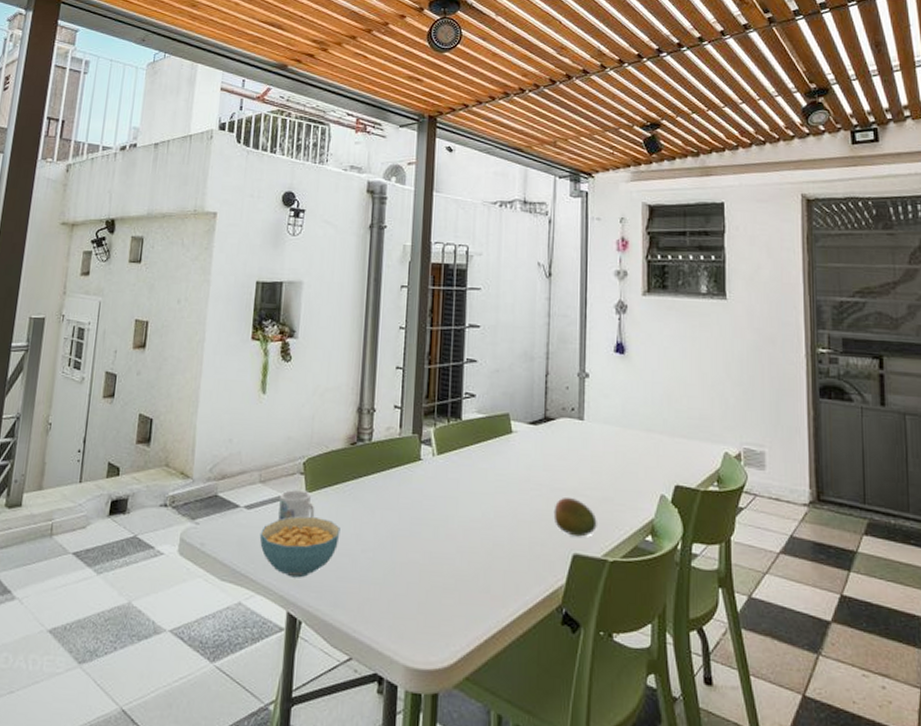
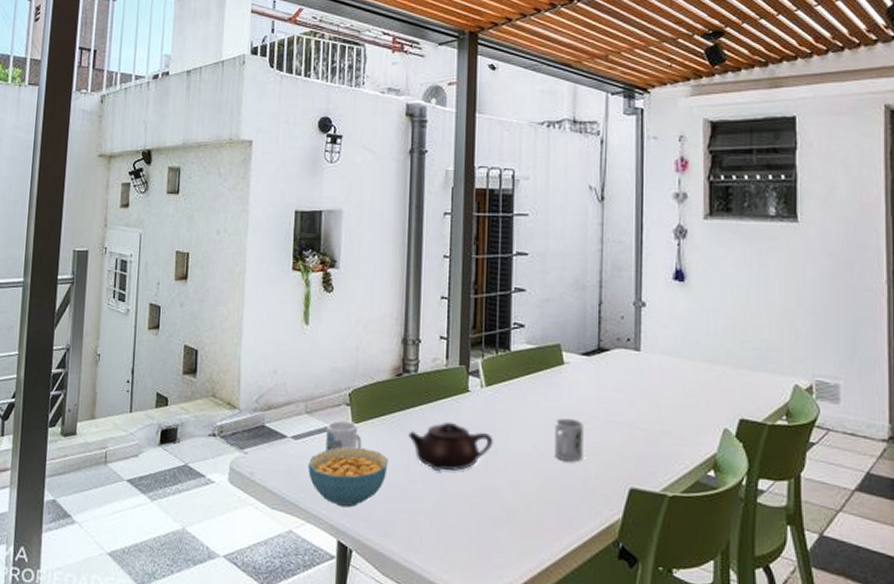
teapot: none [361,490,443,541] -> present [409,421,493,472]
mug: none [502,485,531,529] -> present [555,417,585,462]
fruit: present [553,497,597,537] -> none [609,430,655,471]

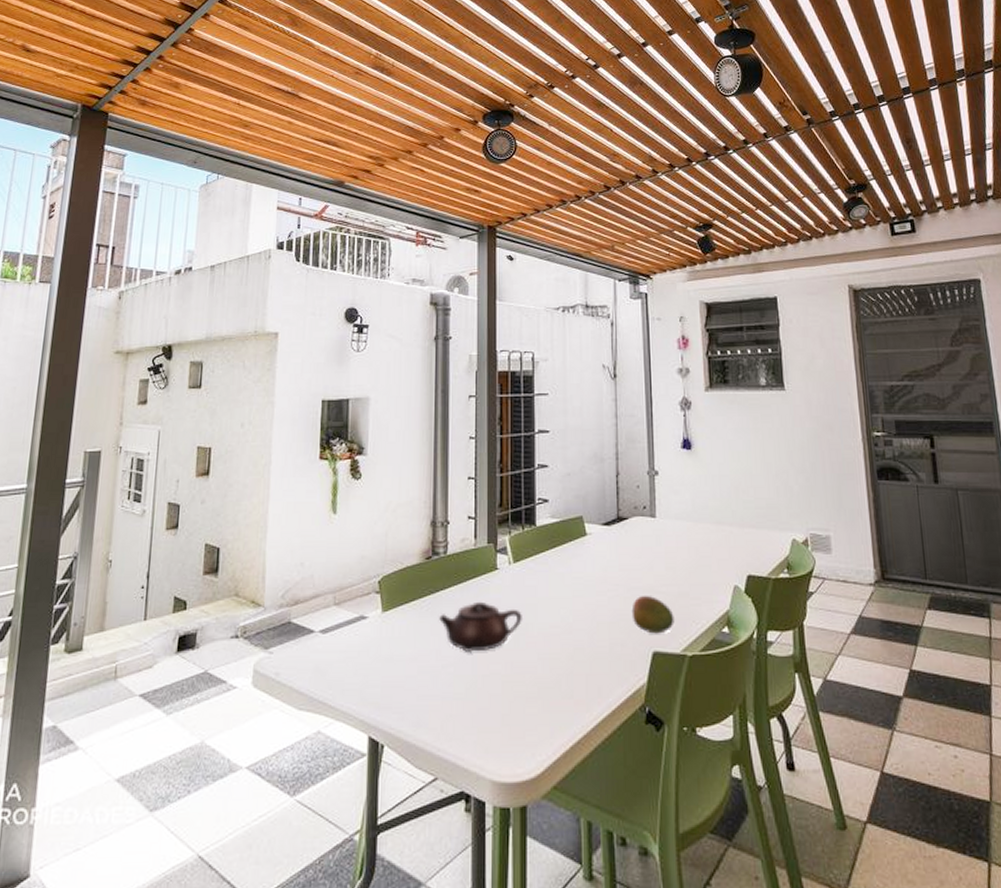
cereal bowl: present [307,447,388,508] -> none [336,637,419,700]
mug: present [326,421,362,452] -> none [355,610,393,644]
mug: present [555,417,585,462] -> none [581,587,609,631]
fruit: none [609,430,655,471] -> present [631,595,675,634]

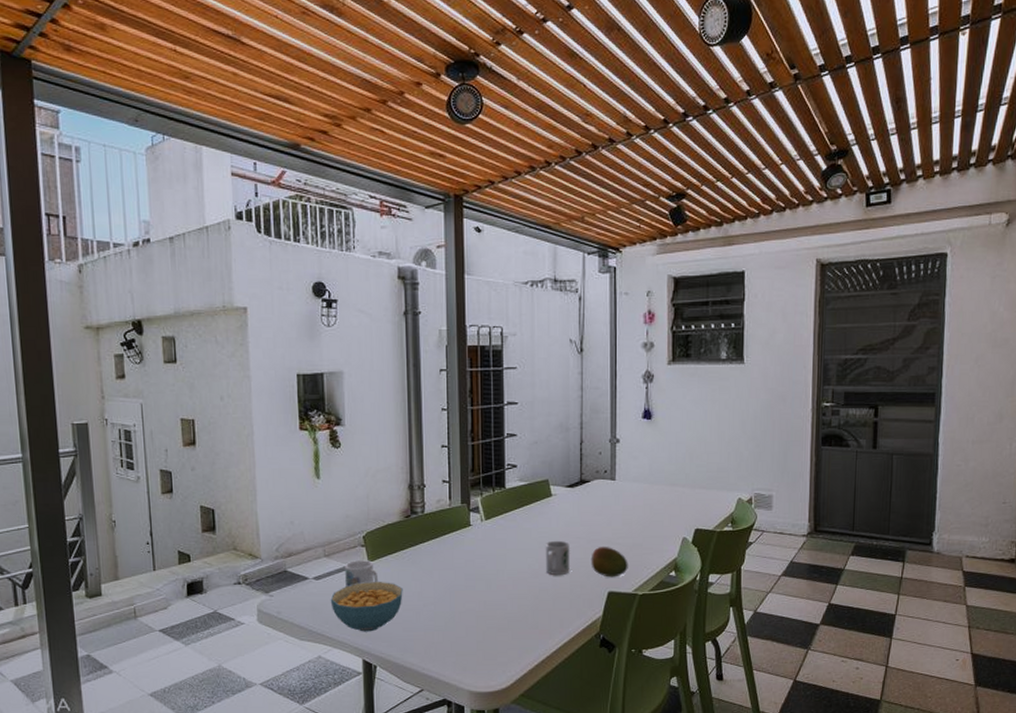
cereal bowl: none [336,637,419,700] -> present [330,582,403,632]
mug: none [355,610,393,644] -> present [345,560,379,588]
teapot: present [439,601,522,654] -> none [420,552,494,595]
mug: none [581,587,609,631] -> present [546,540,571,576]

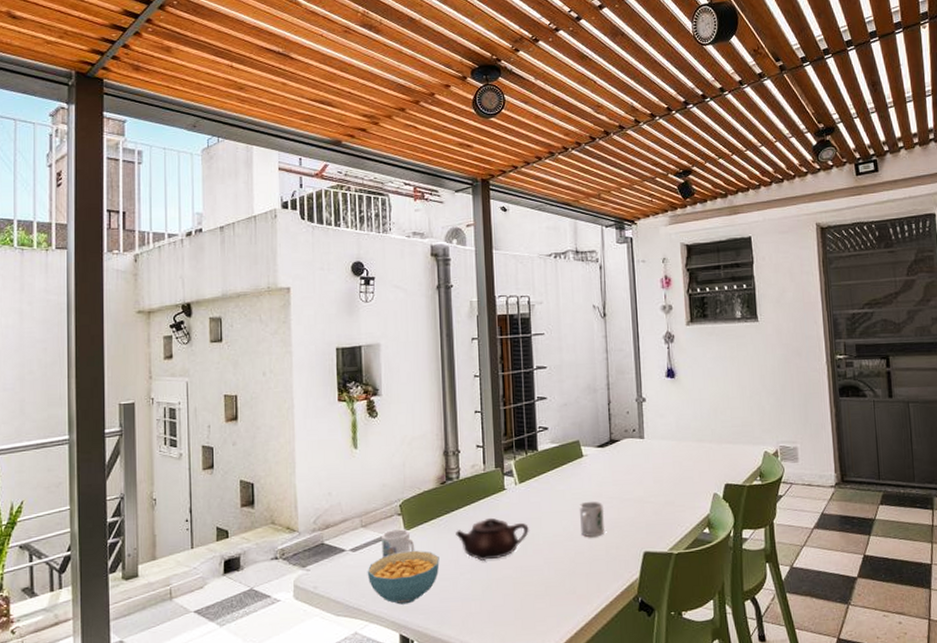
teapot: none [420,552,494,595] -> present [456,517,529,562]
fruit: present [591,546,628,577] -> none [624,505,662,537]

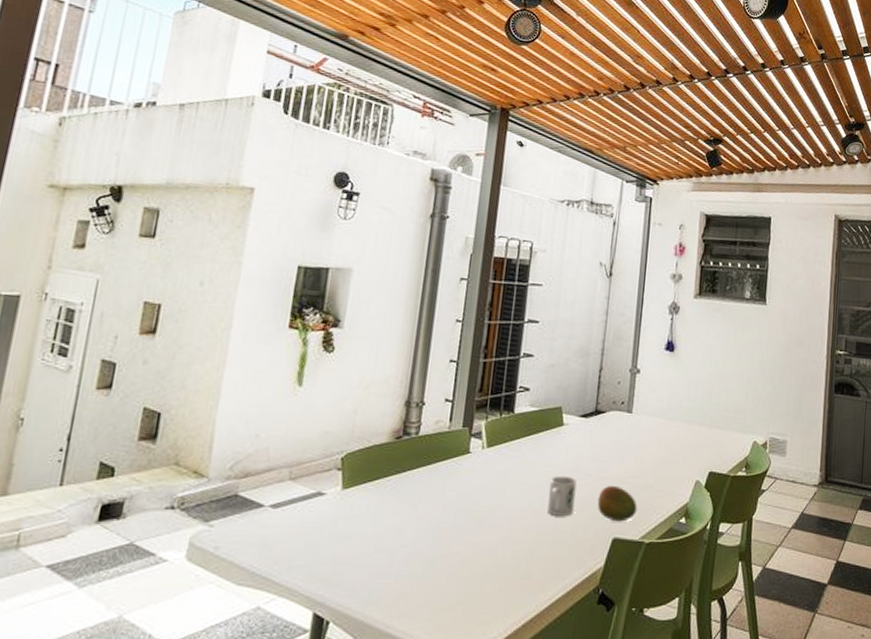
cereal bowl: present [367,551,440,605] -> none [285,514,379,577]
mug: present [382,529,415,559] -> none [309,486,352,520]
teapot: present [456,517,529,562] -> none [403,483,490,534]
fruit: none [624,505,662,537] -> present [597,485,637,522]

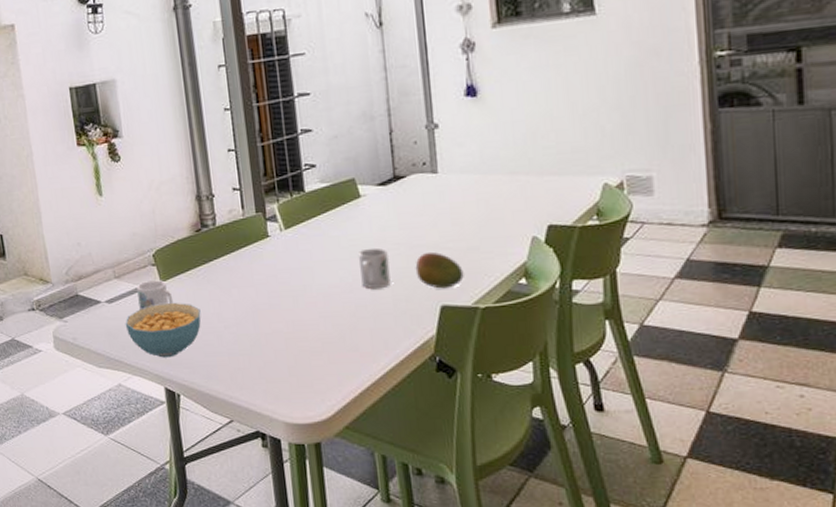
cereal bowl: none [285,514,379,577] -> present [125,303,201,358]
mug: none [309,486,352,520] -> present [137,280,174,311]

